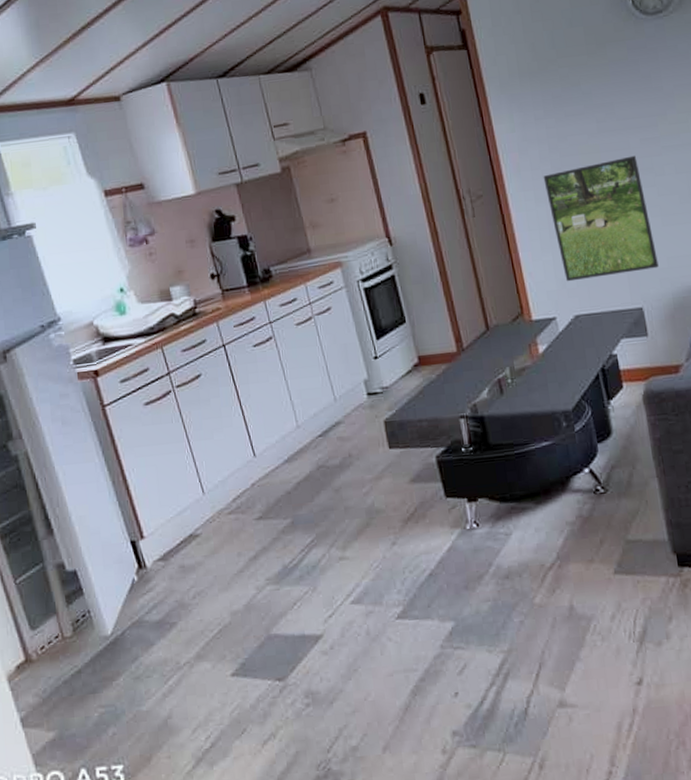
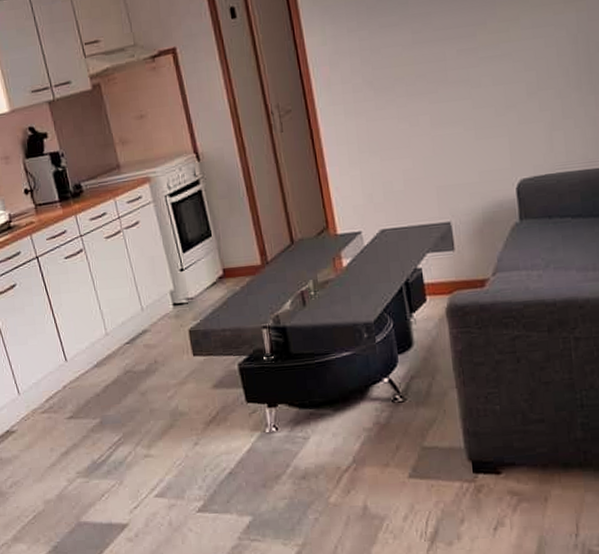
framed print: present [543,155,659,282] -> none [354,67,469,197]

